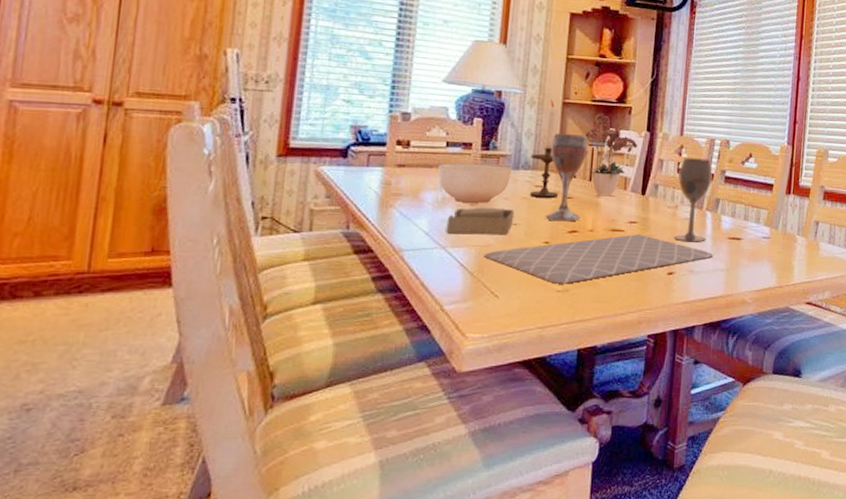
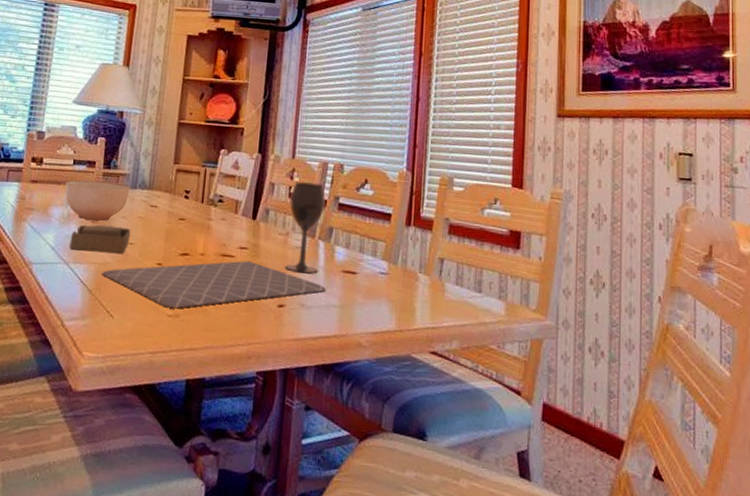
candlestick: present [530,98,558,198] -> none [145,119,172,219]
cup: present [545,133,588,222] -> none [158,154,201,244]
flower arrangement: present [585,113,638,196] -> none [198,134,249,220]

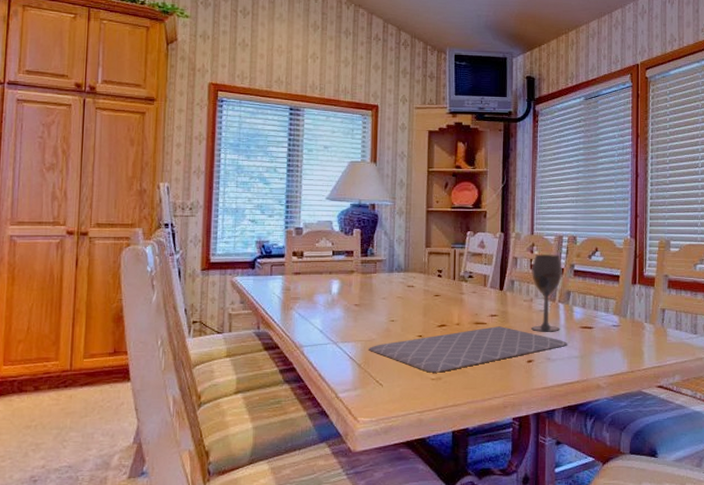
bowl: present [65,180,131,221] -> none [327,268,388,303]
napkin holder: present [69,224,131,253] -> none [336,306,392,331]

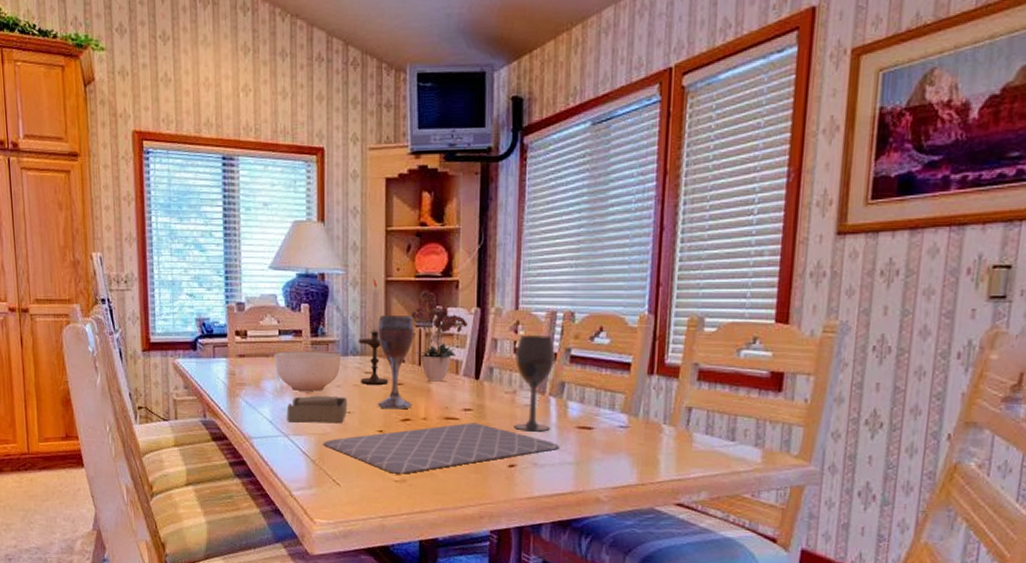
bowl: none [327,268,388,303] -> present [274,350,342,391]
napkin holder: none [336,306,392,331] -> present [286,395,348,423]
candlestick: none [402,208,427,296] -> present [358,277,388,385]
cup: none [417,239,450,317] -> present [377,315,414,410]
flower arrangement: none [448,219,494,293] -> present [411,290,468,382]

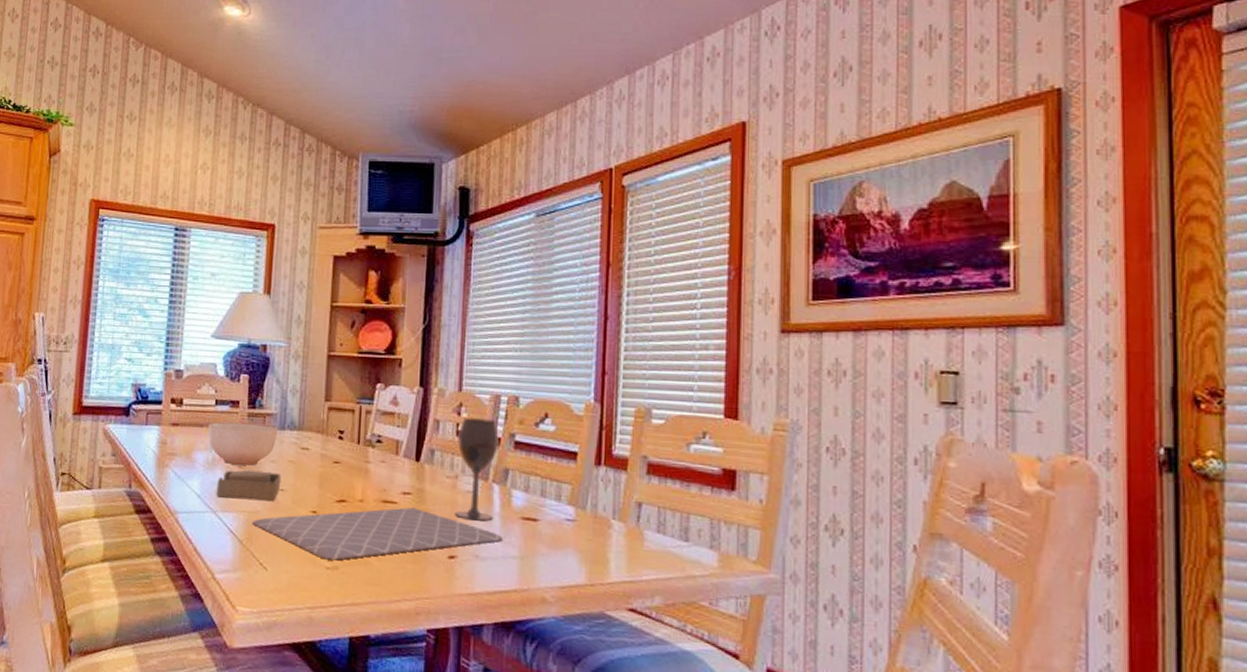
candlestick: present [358,277,388,385] -> none [296,351,325,462]
cup: present [377,315,414,410] -> none [312,390,355,490]
flower arrangement: present [411,290,468,382] -> none [352,367,410,462]

